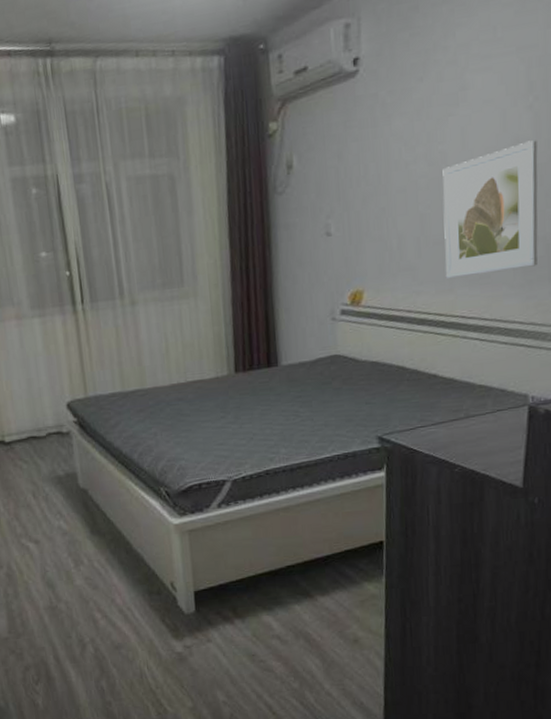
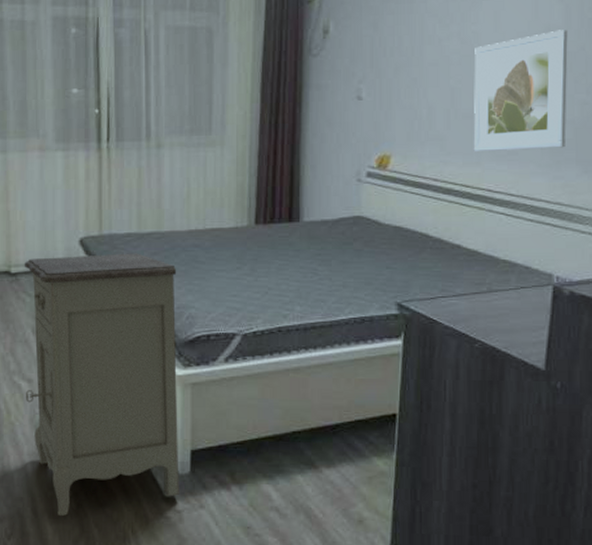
nightstand: none [17,411,187,661] -> present [25,253,179,517]

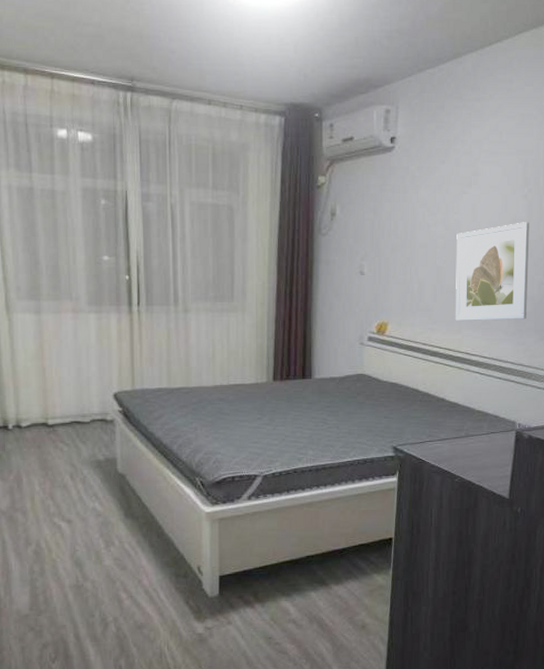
nightstand: present [25,253,179,517] -> none [61,406,209,640]

